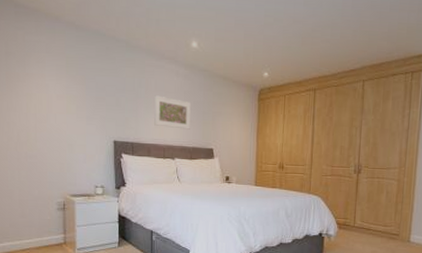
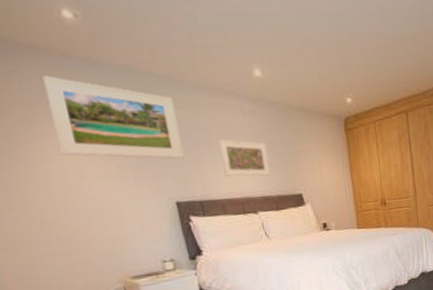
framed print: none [39,33,127,106] -> present [42,76,184,159]

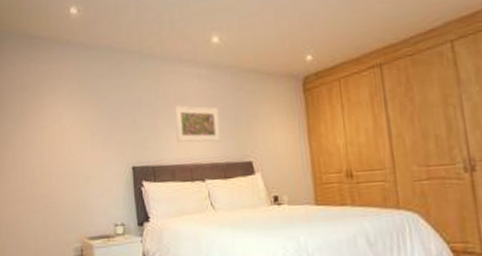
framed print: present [42,76,184,159] -> none [51,60,144,126]

